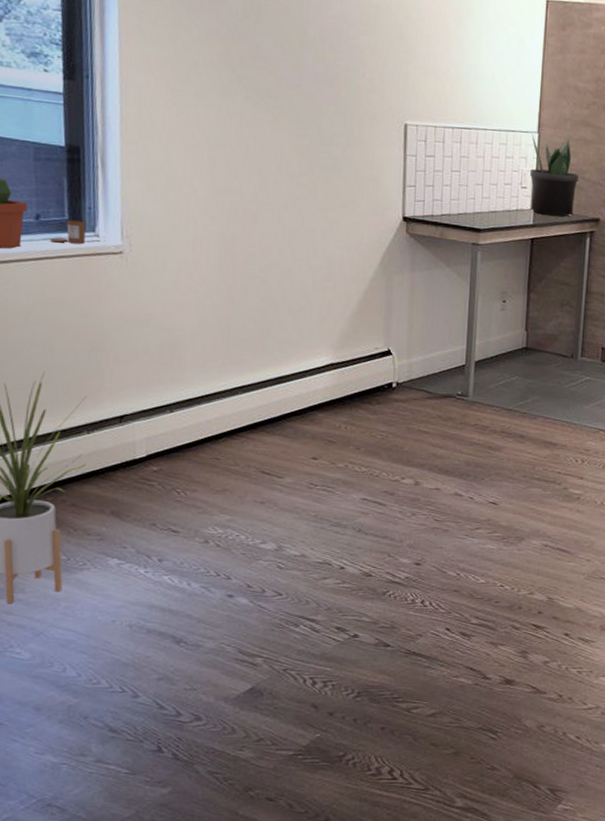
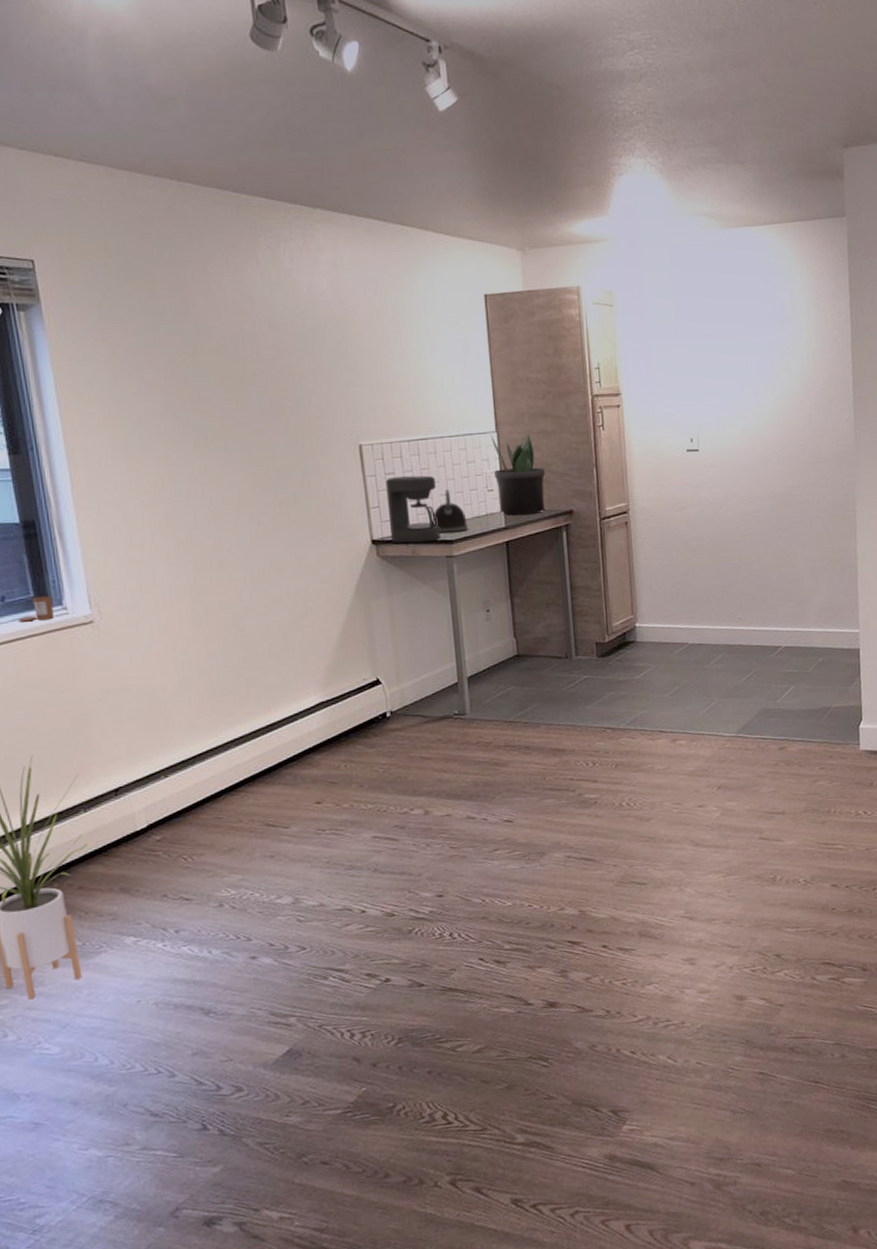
coffee maker: none [422,160,473,228] -> present [385,475,441,544]
kettle: none [464,180,497,224] -> present [432,489,468,535]

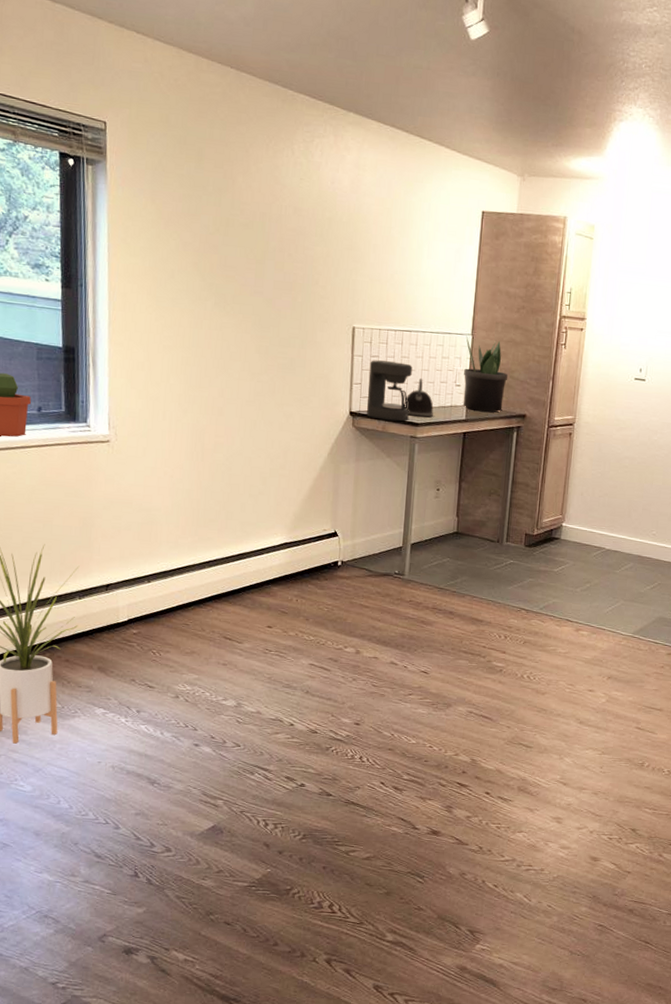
candle: present [19,595,54,622] -> none [50,412,80,434]

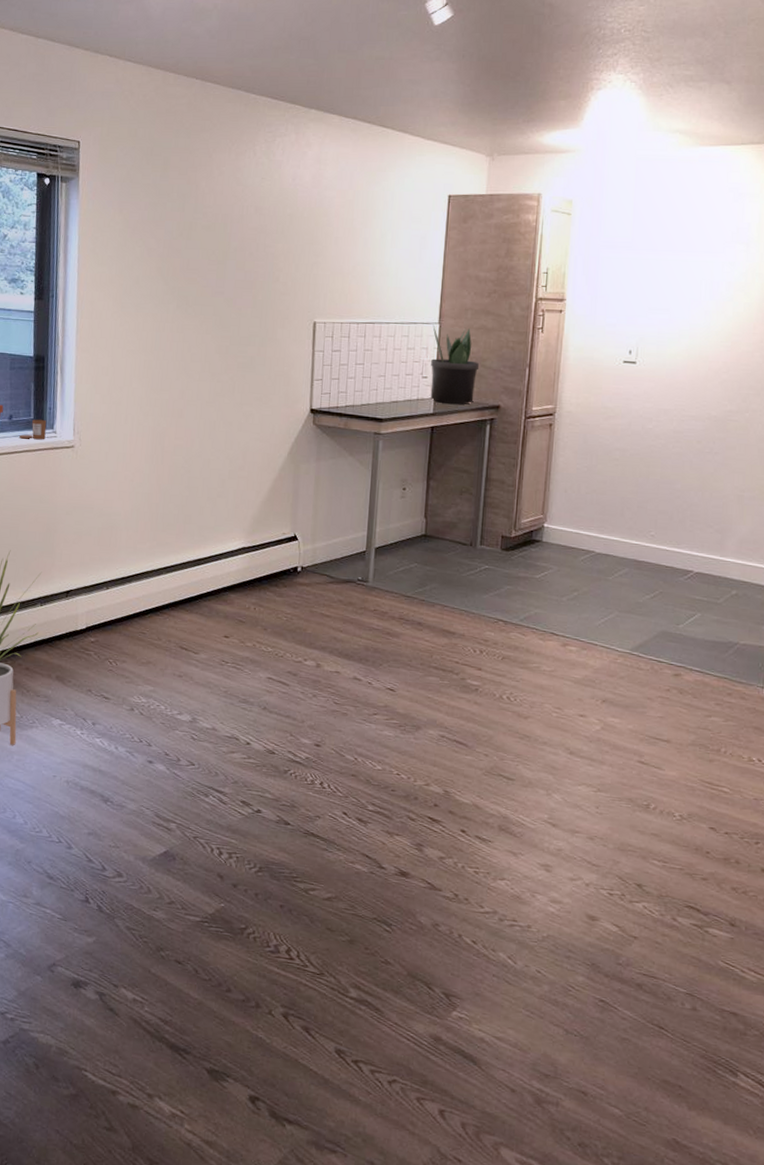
candle: none [50,412,80,434] -> present [19,419,47,440]
coffee maker: present [367,360,413,422] -> none [328,354,376,418]
kettle: present [404,378,434,419] -> none [367,372,399,413]

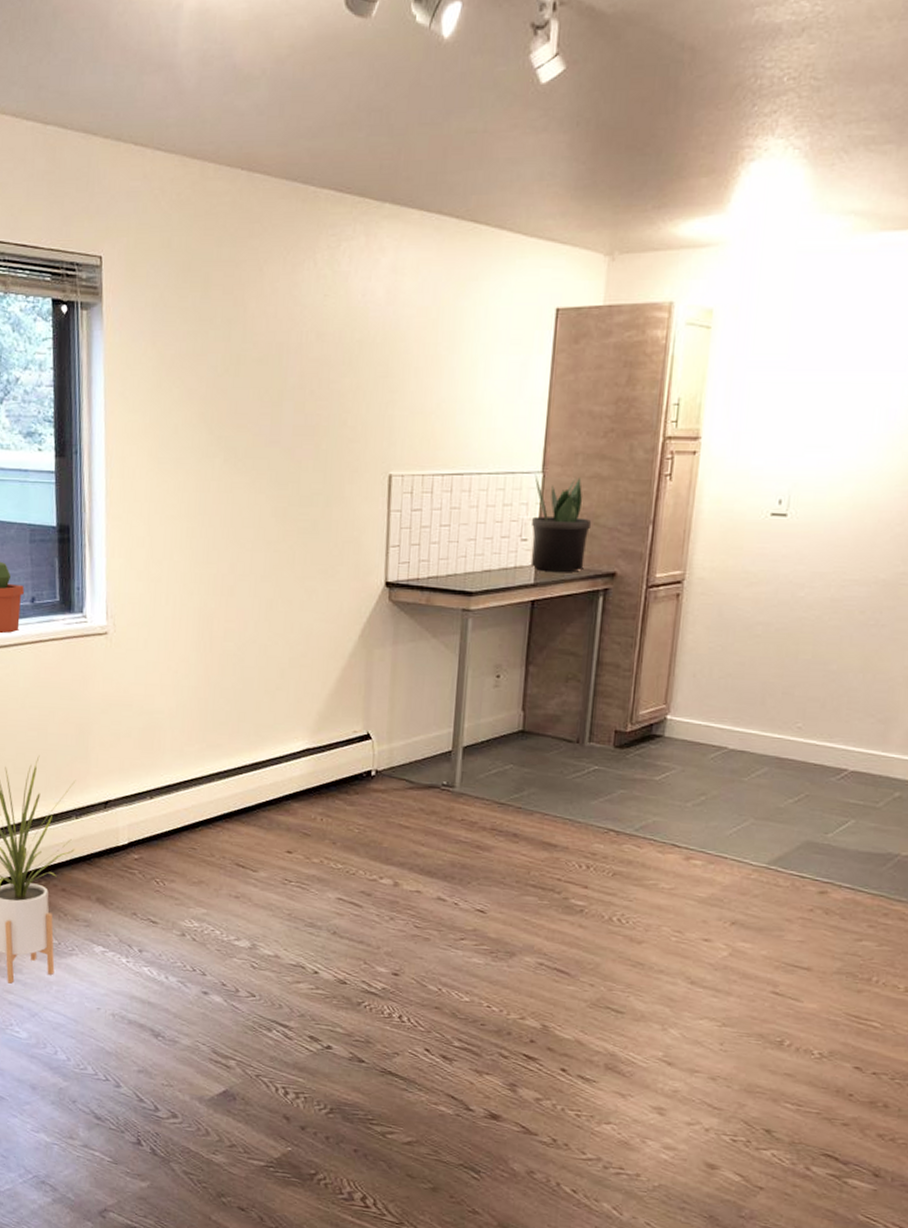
candle: present [19,419,47,440] -> none [44,601,75,626]

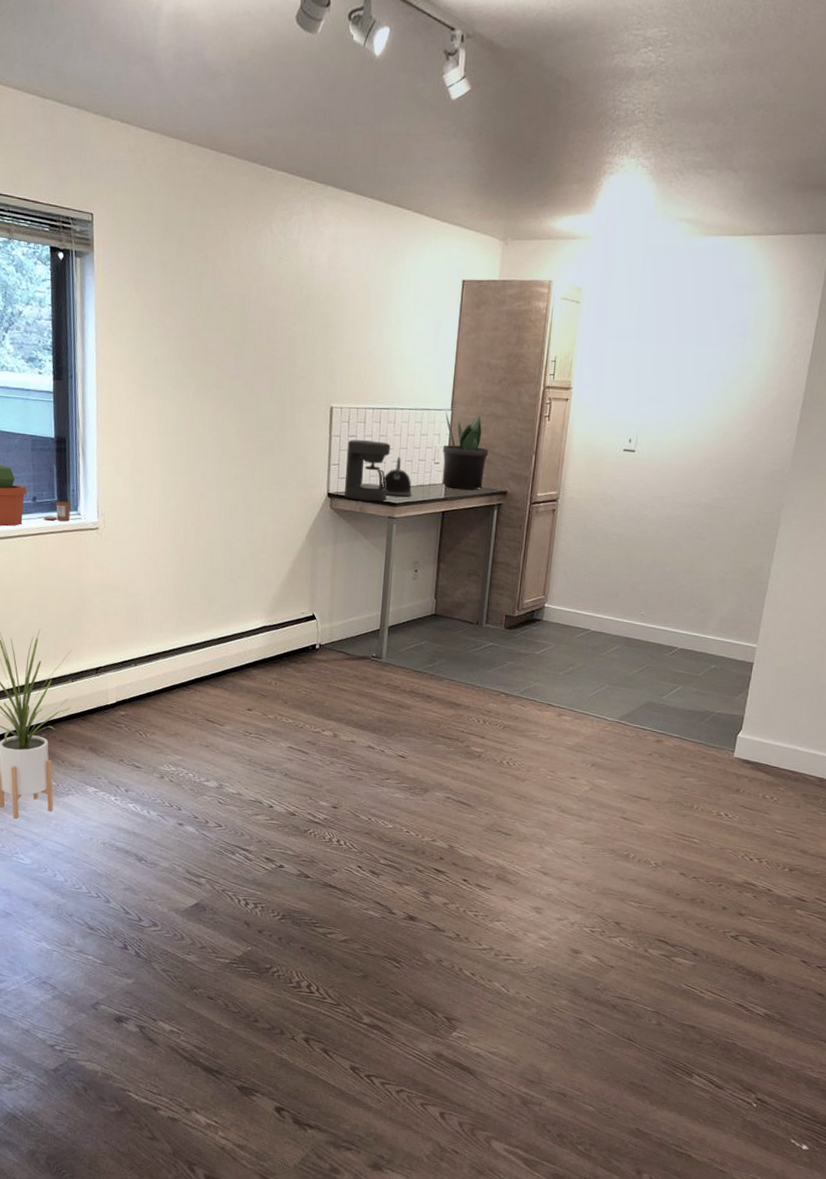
candle: none [44,601,75,626] -> present [44,501,71,522]
coffee maker: none [407,514,465,591] -> present [344,440,391,502]
kettle: none [453,534,492,585] -> present [381,457,412,498]

